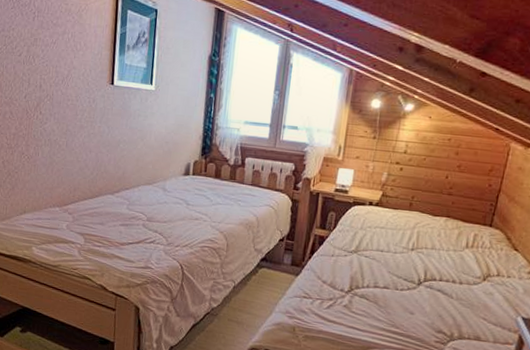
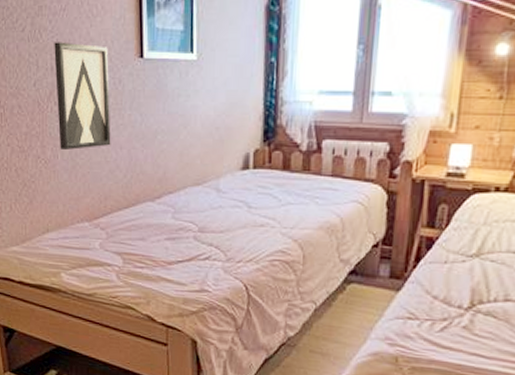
wall art: none [41,66,87,150] -> present [54,42,111,151]

